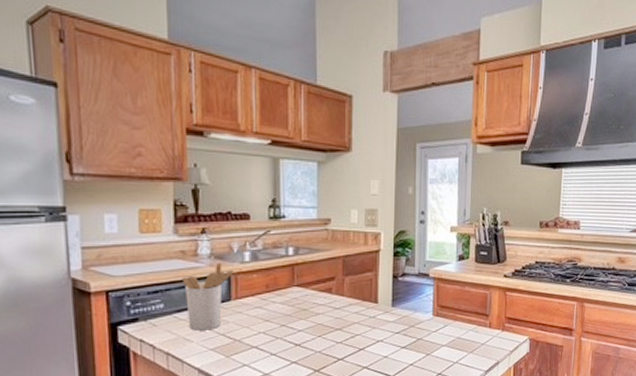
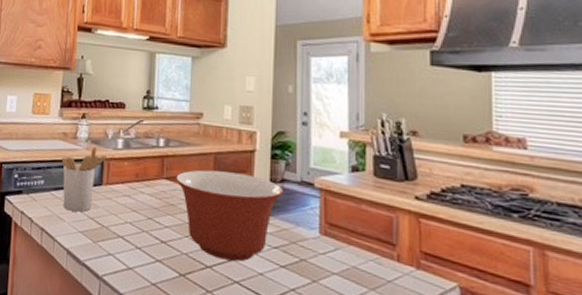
mixing bowl: none [307,272,404,351] -> present [176,170,283,262]

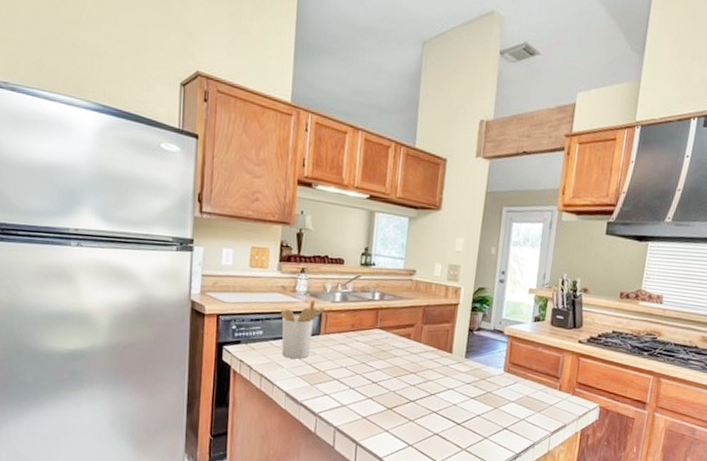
mixing bowl: present [176,170,283,262] -> none [388,320,479,396]

